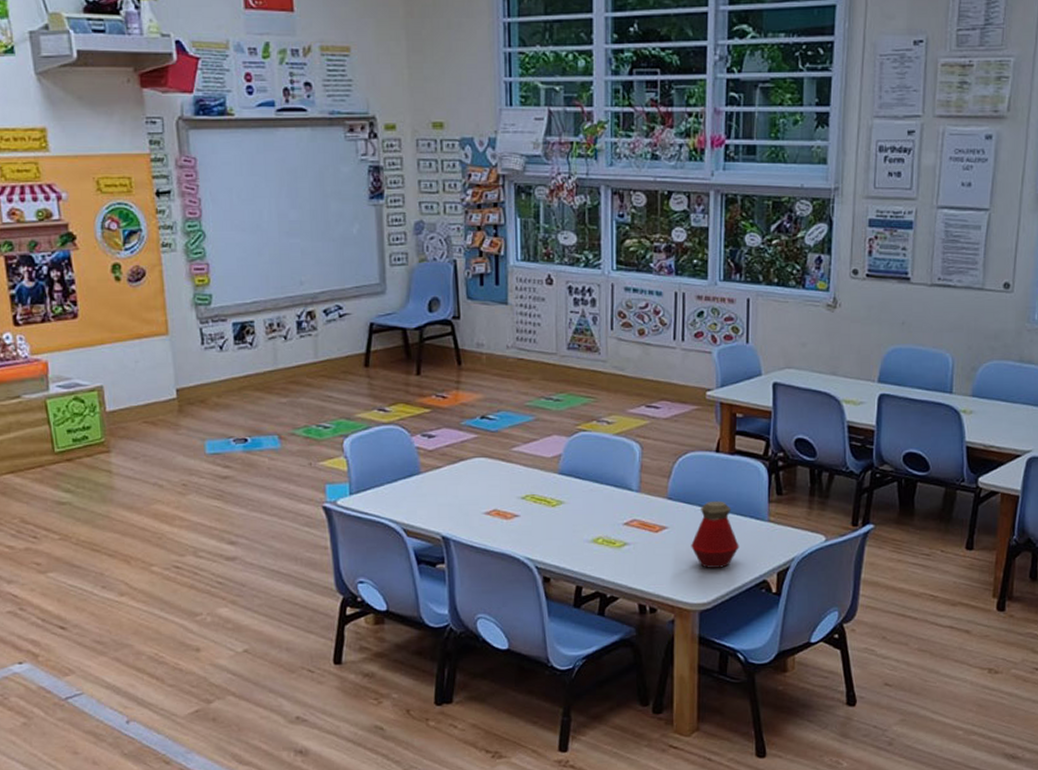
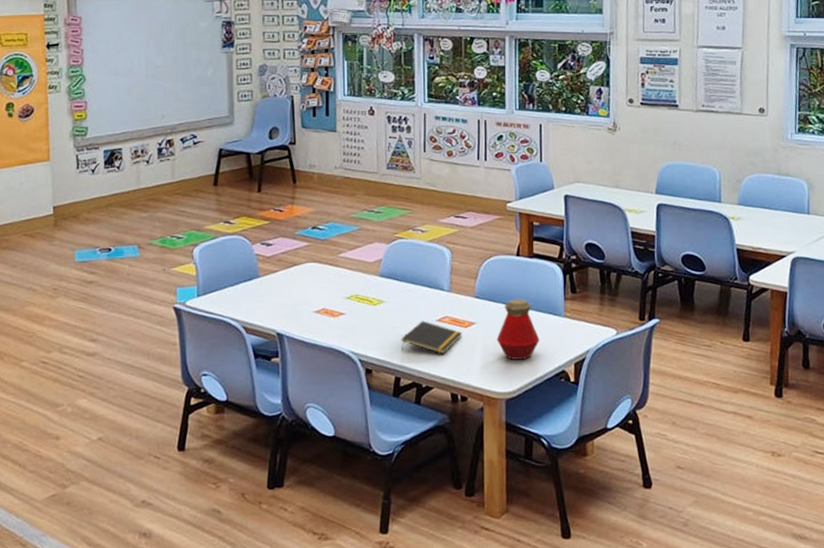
notepad: none [583,524,652,562] -> present [401,321,462,355]

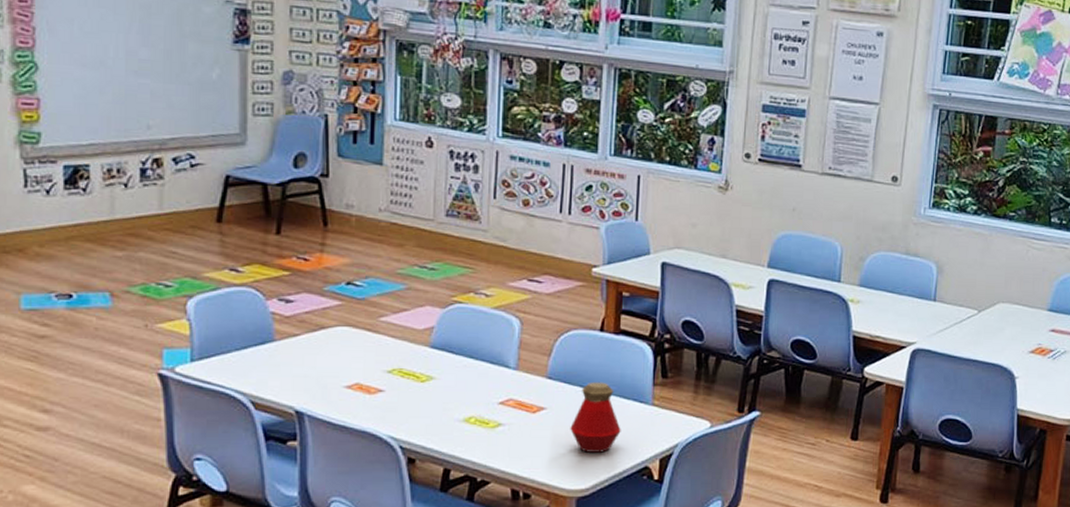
notepad: present [401,321,462,355] -> none [453,403,529,444]

